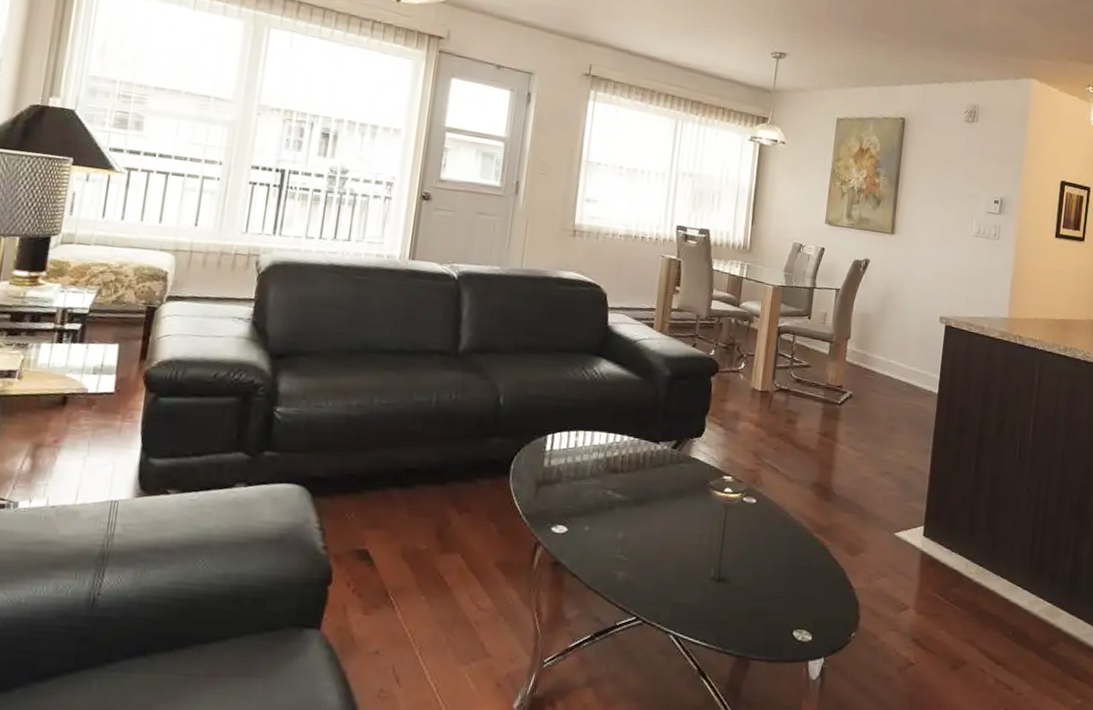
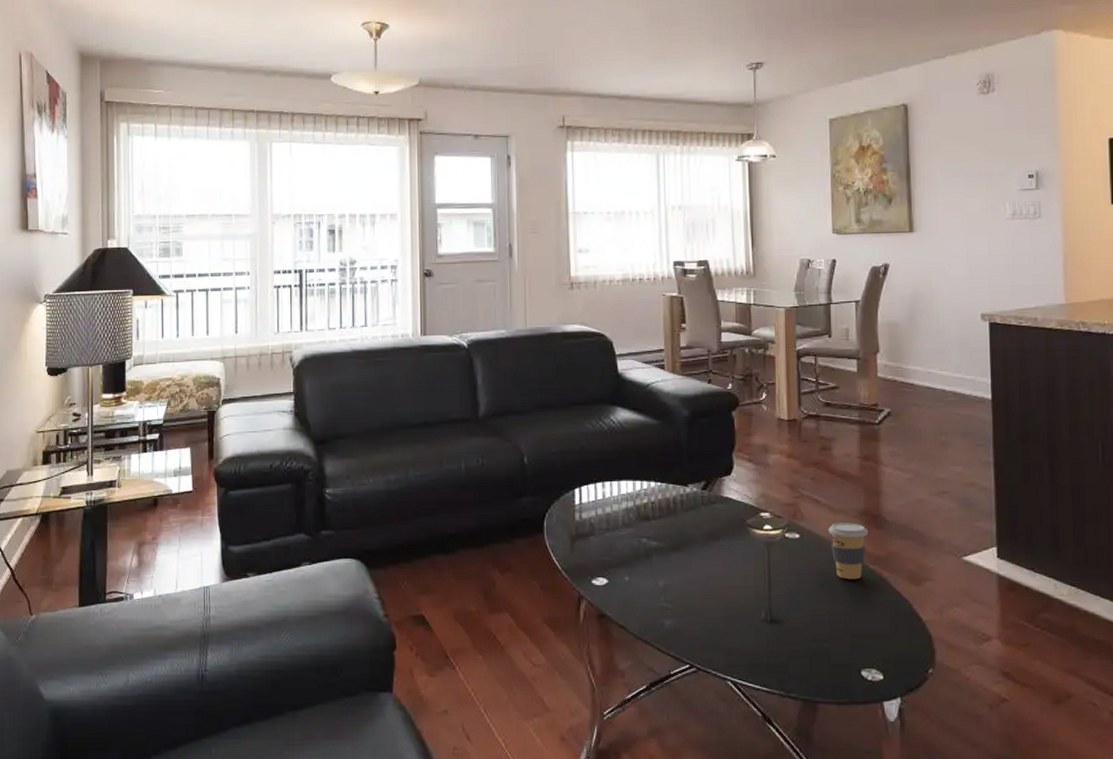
coffee cup: none [782,492,818,546] -> present [827,523,869,580]

